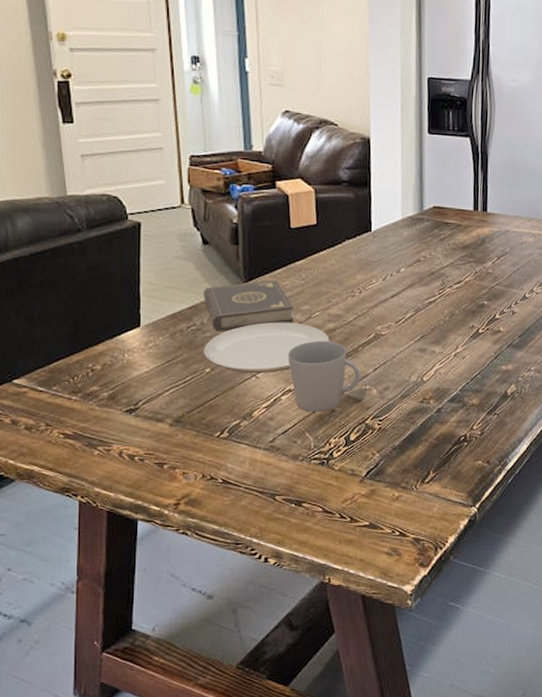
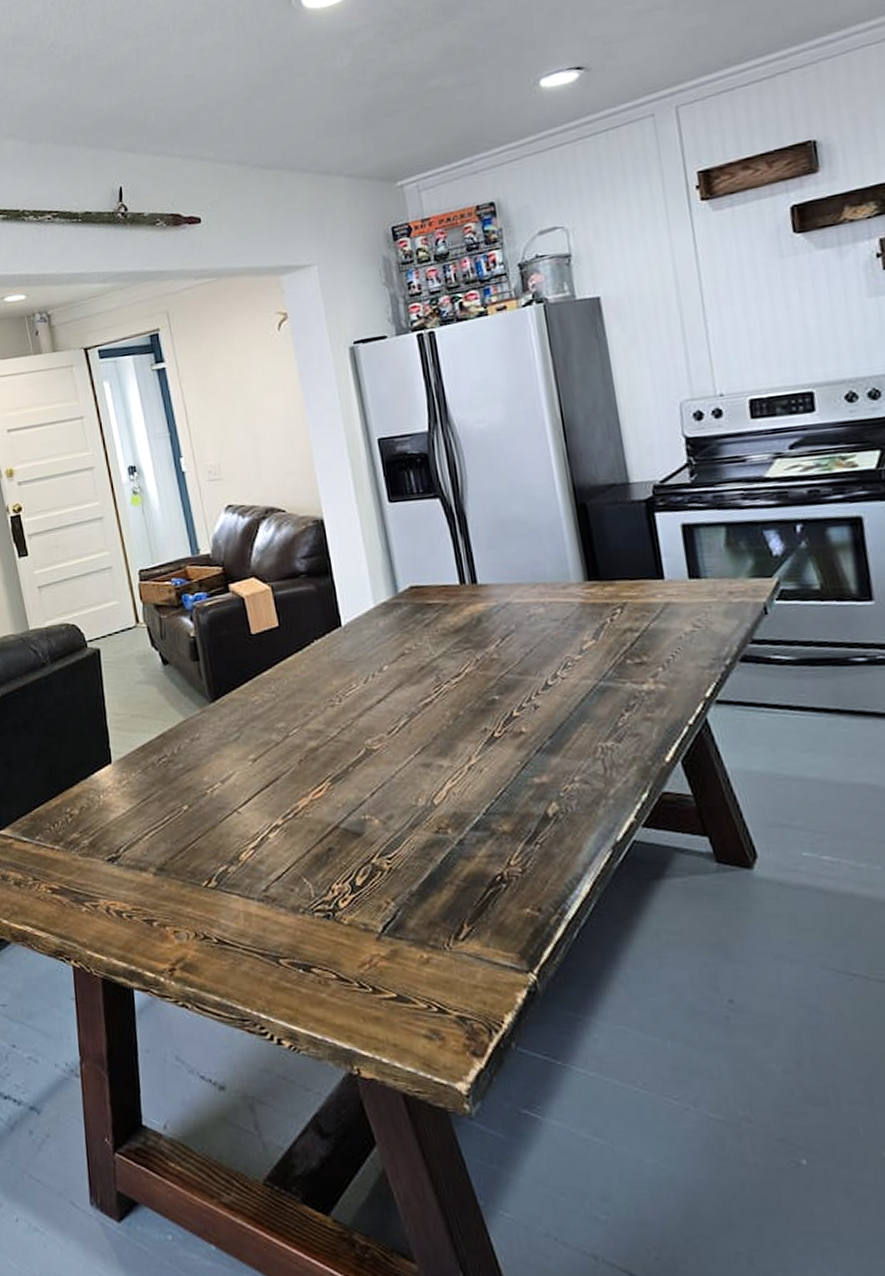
book: present [202,280,294,331] -> none [169,696,270,762]
plate: present [204,322,330,374] -> none [178,743,314,809]
cup: present [287,340,361,412] -> none [268,762,357,852]

